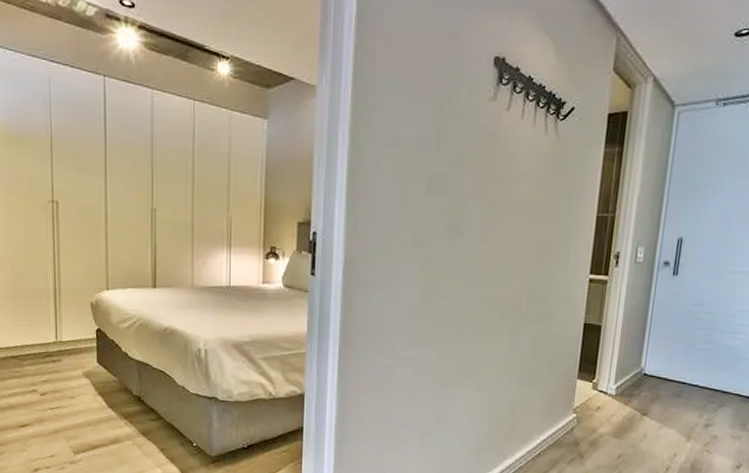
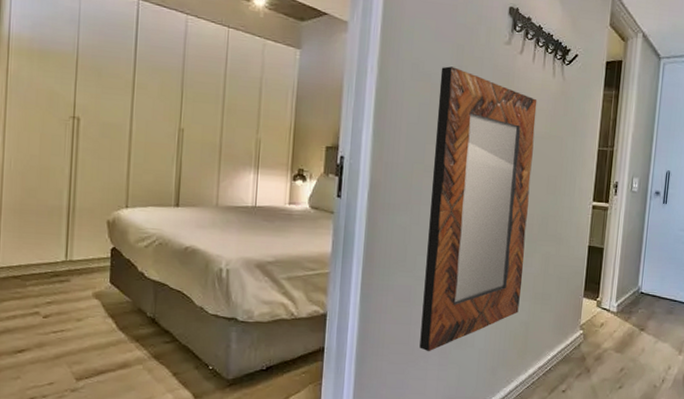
home mirror: none [399,129,527,434] -> present [419,66,537,352]

